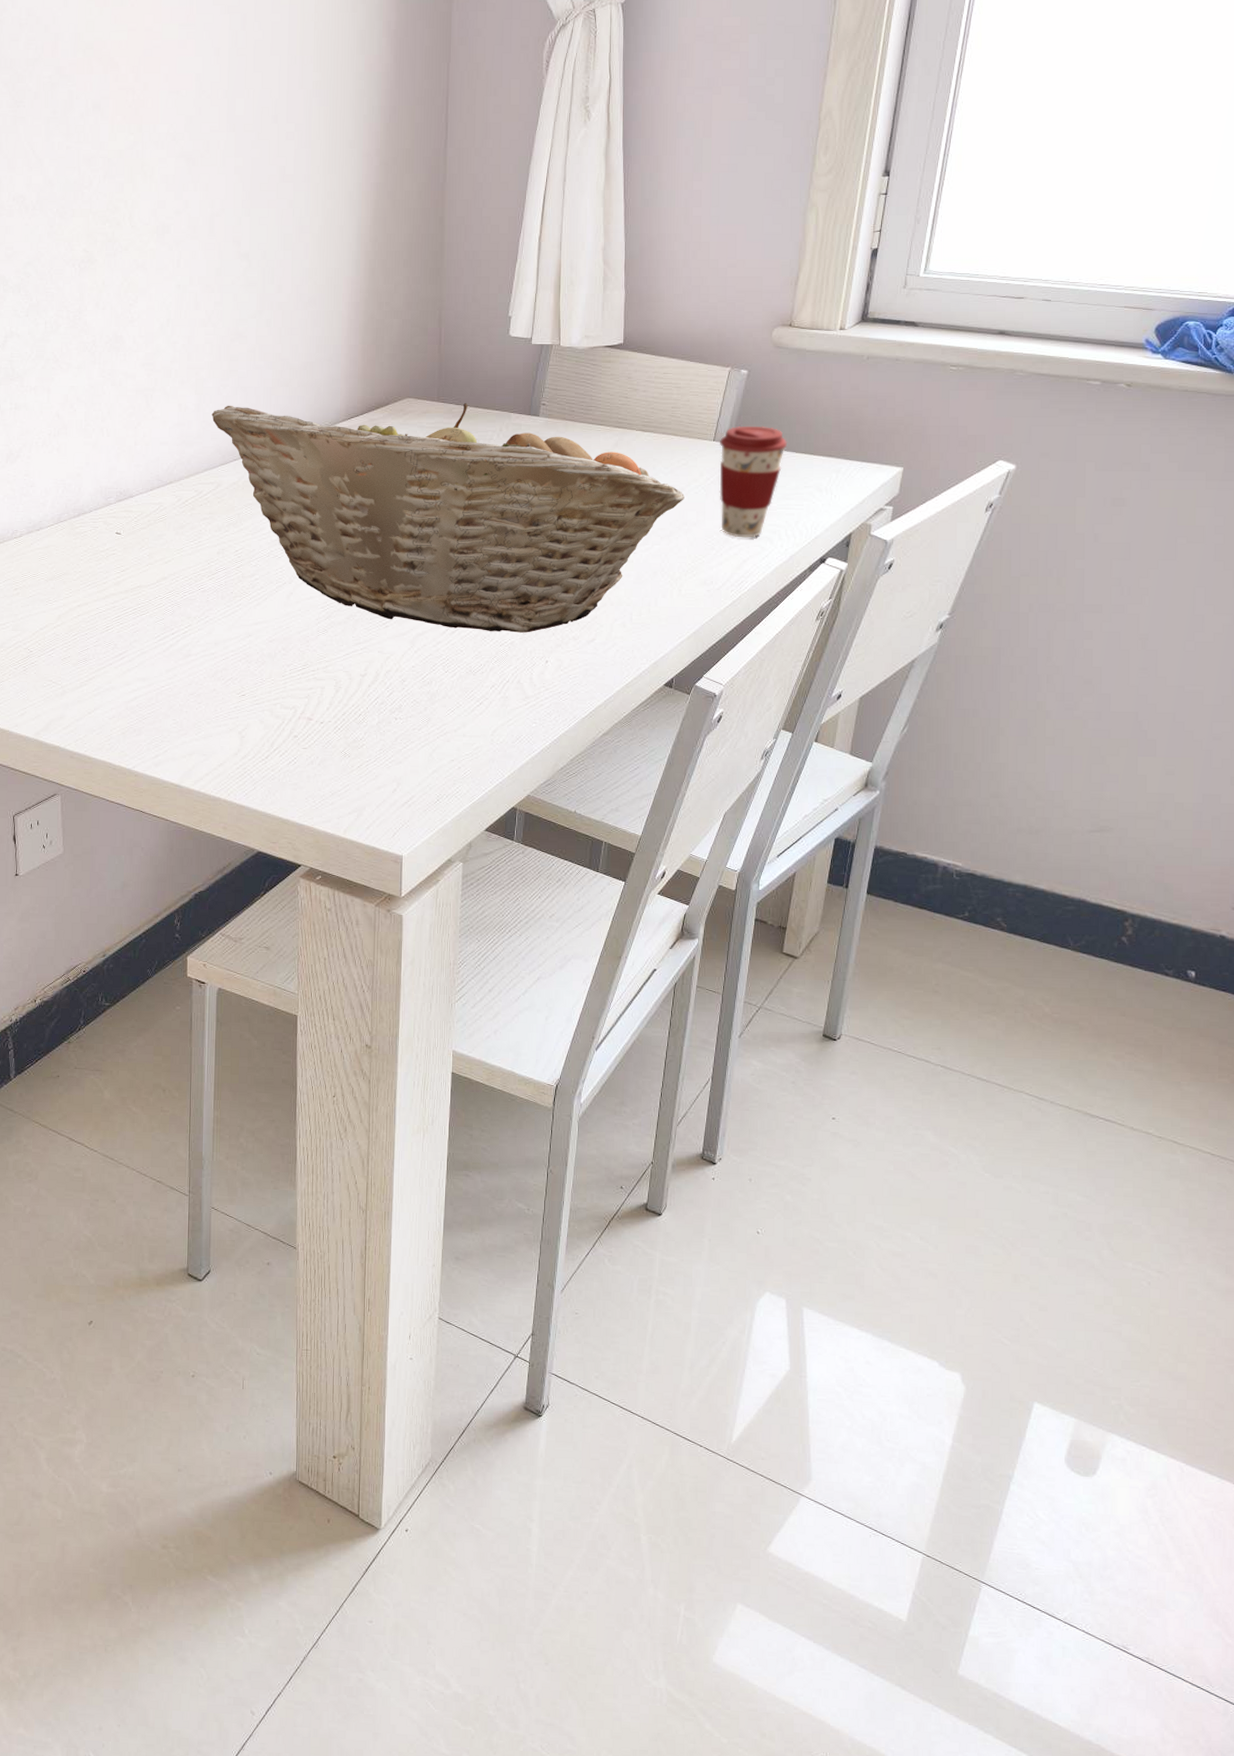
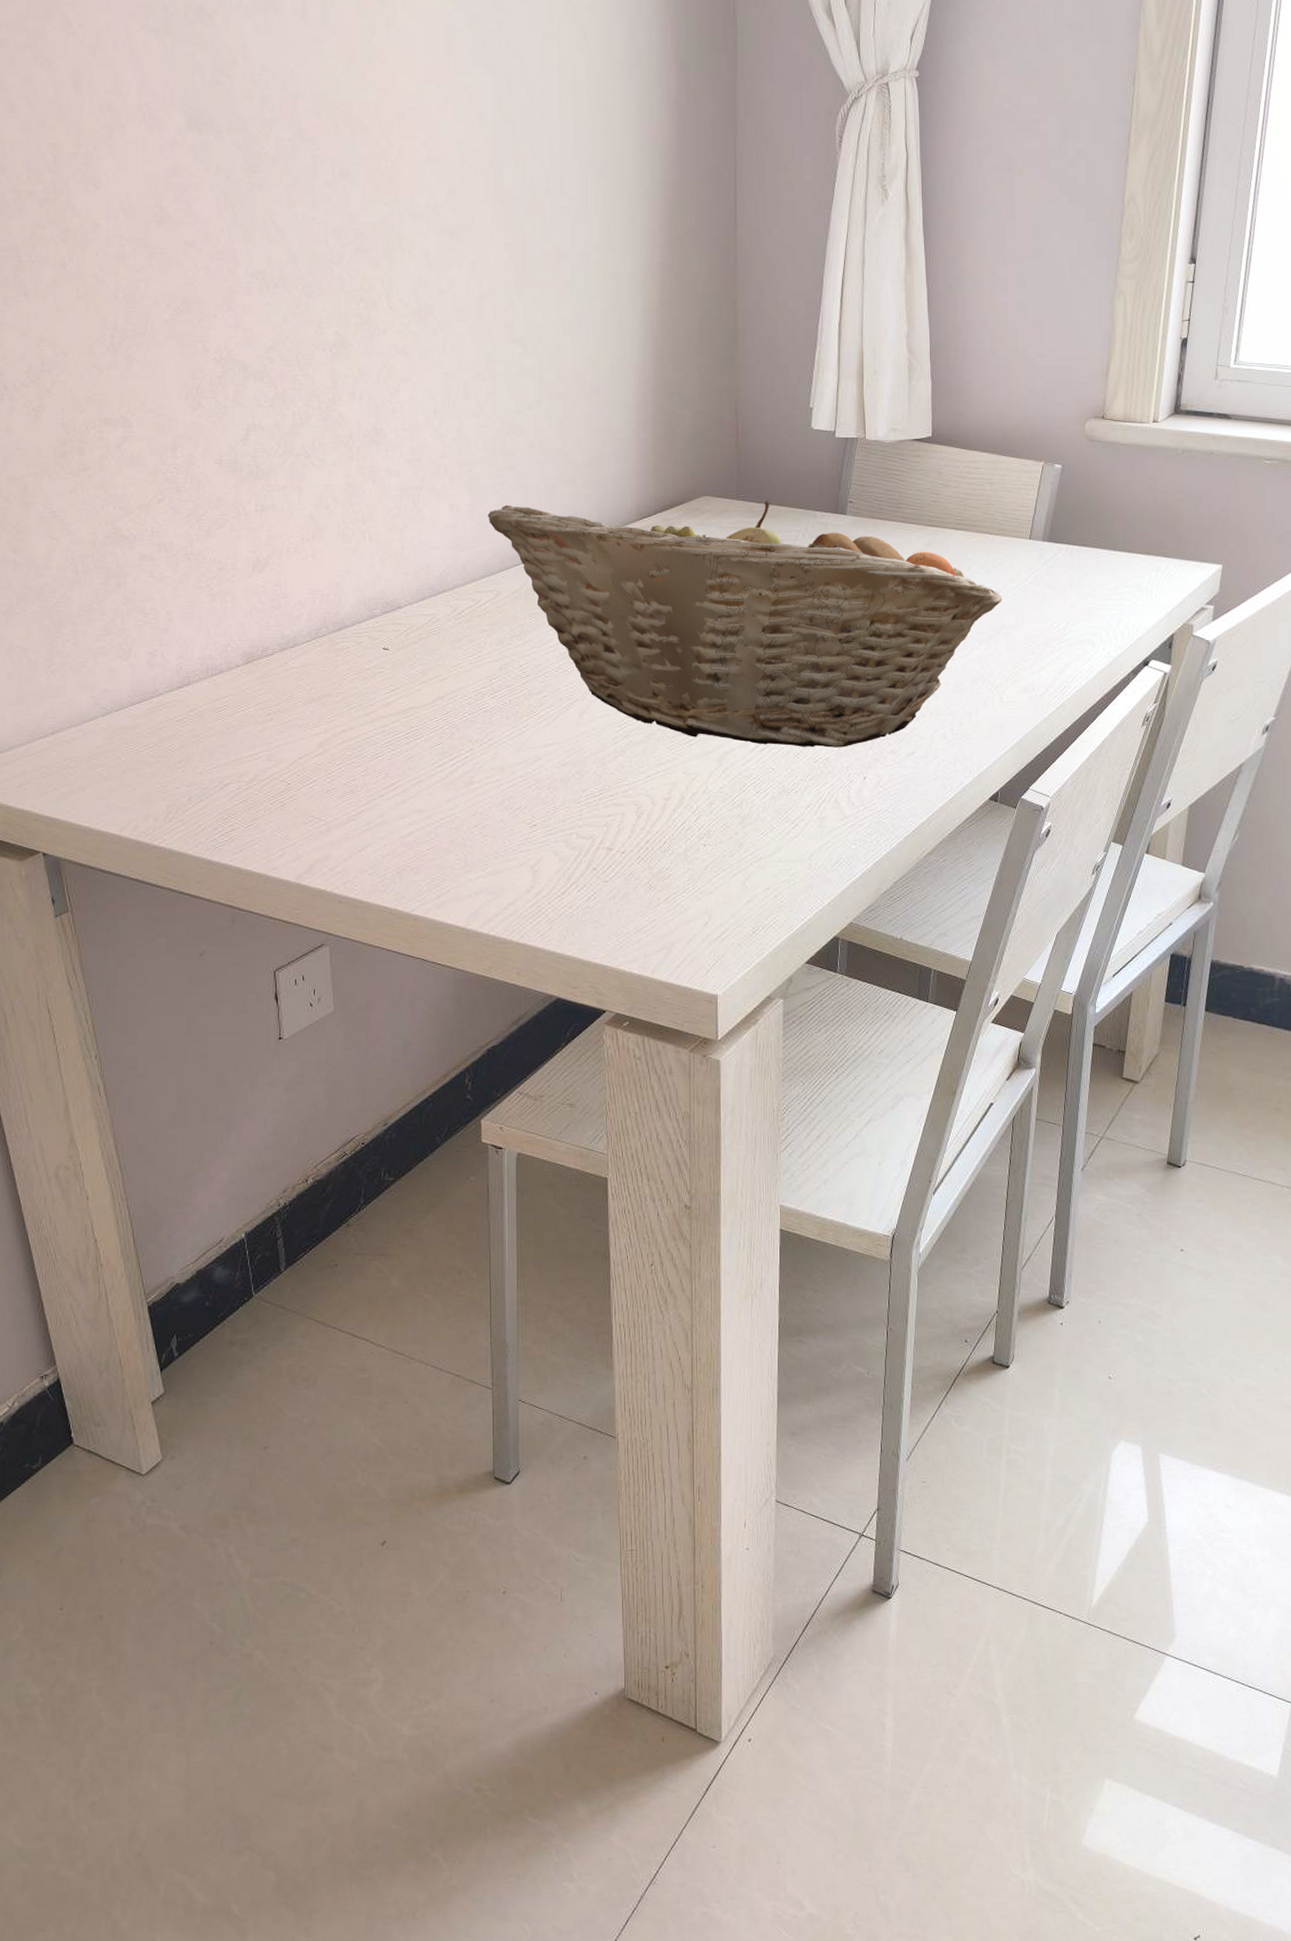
coffee cup: present [719,426,788,538] -> none [1036,523,1106,641]

